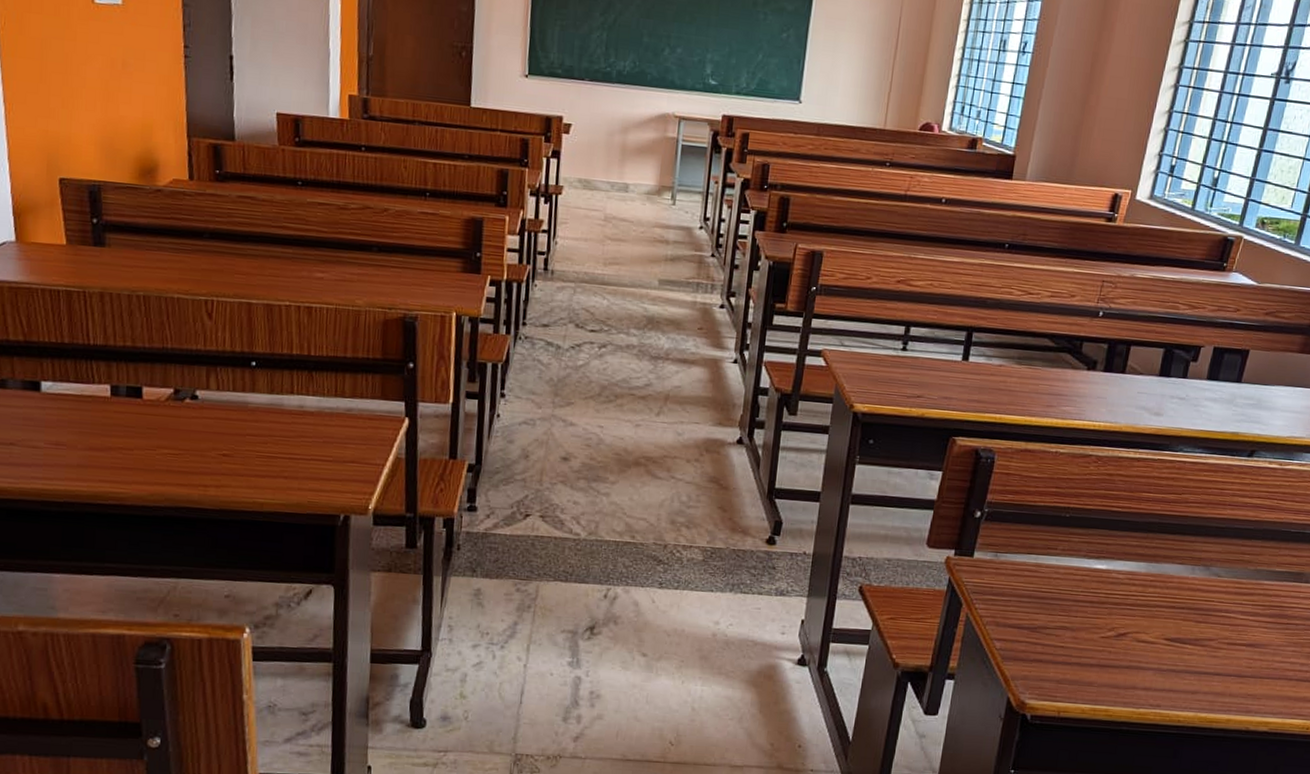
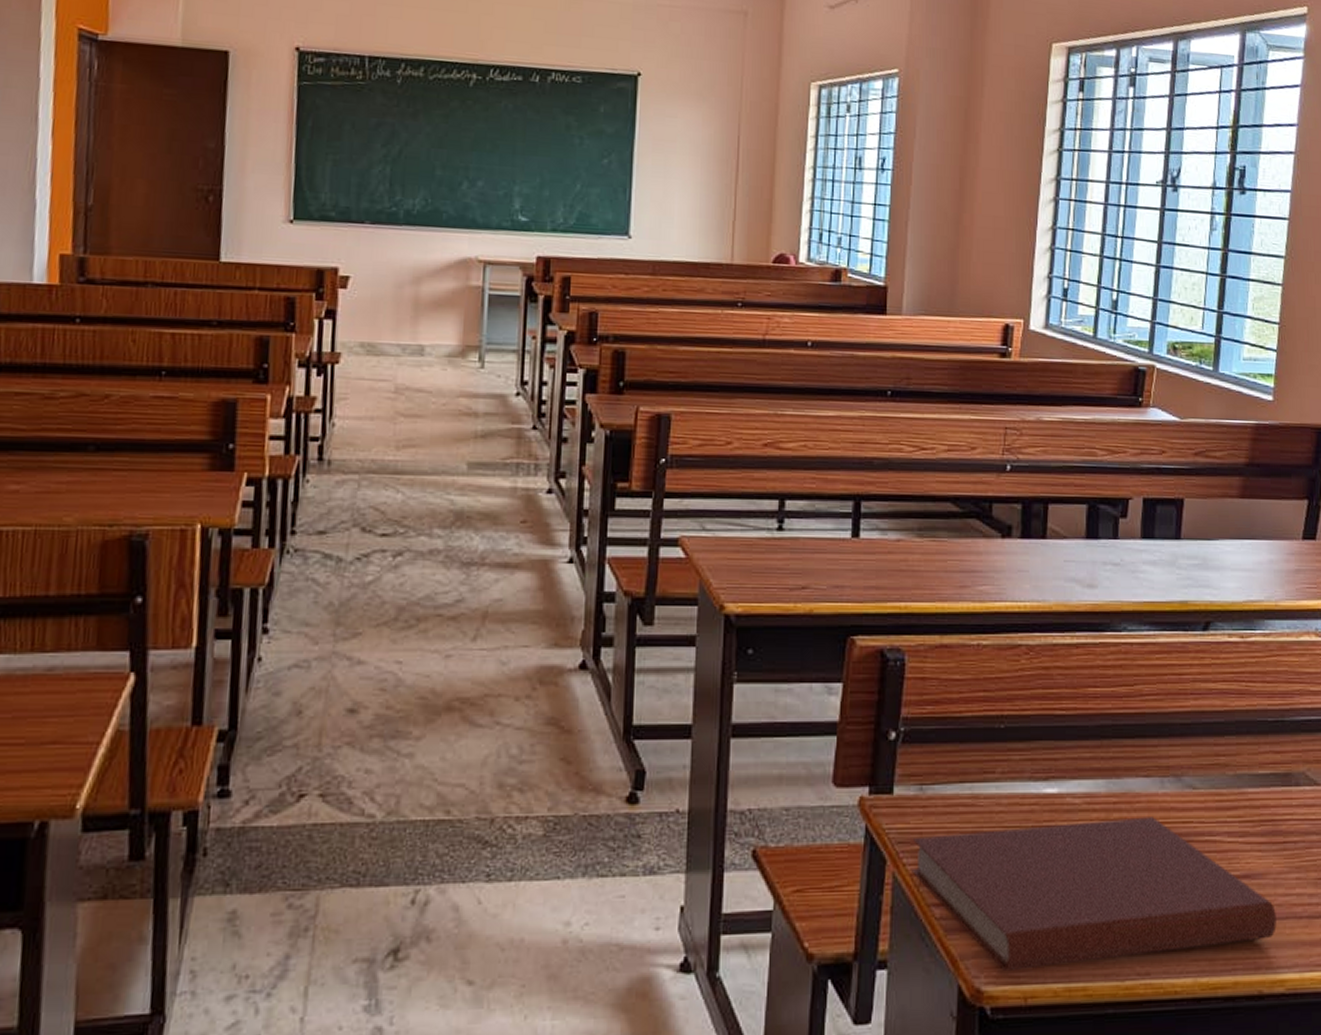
book: none [981,590,1271,692] -> present [912,817,1276,970]

